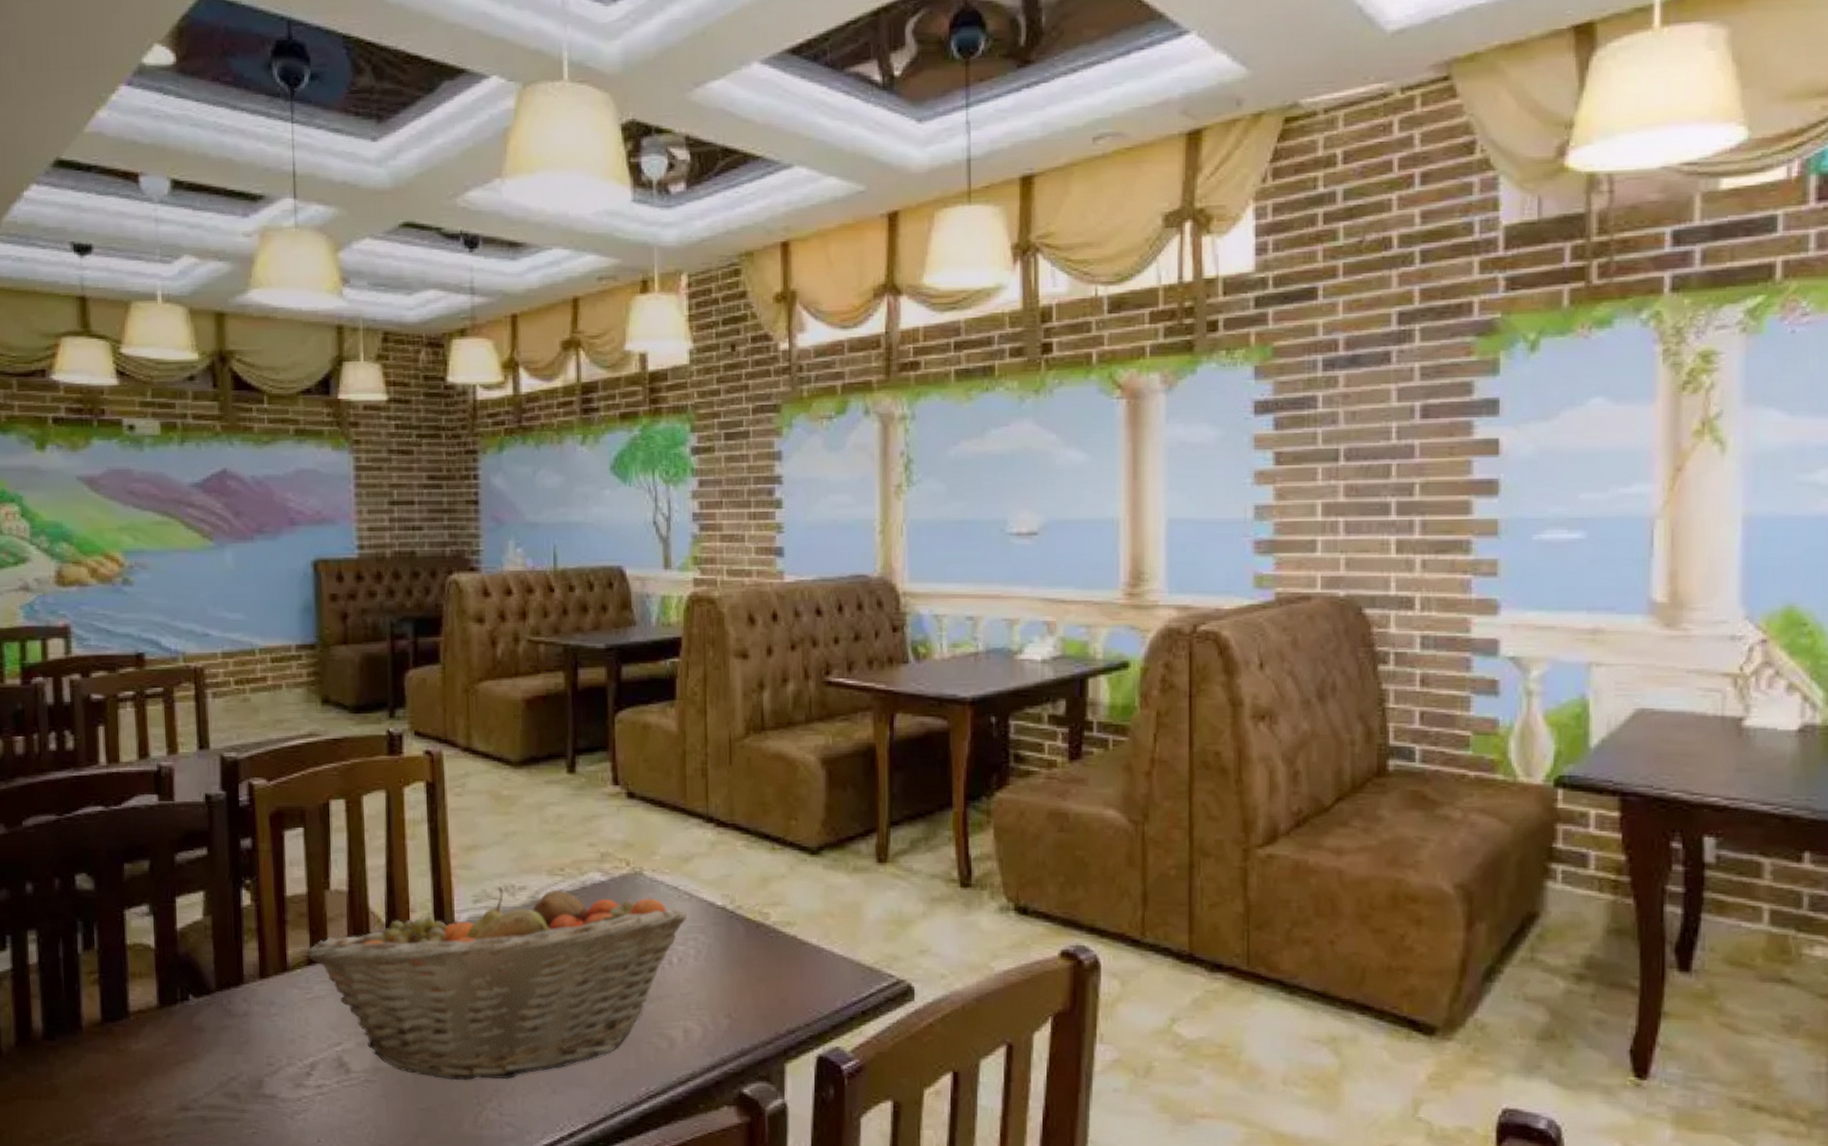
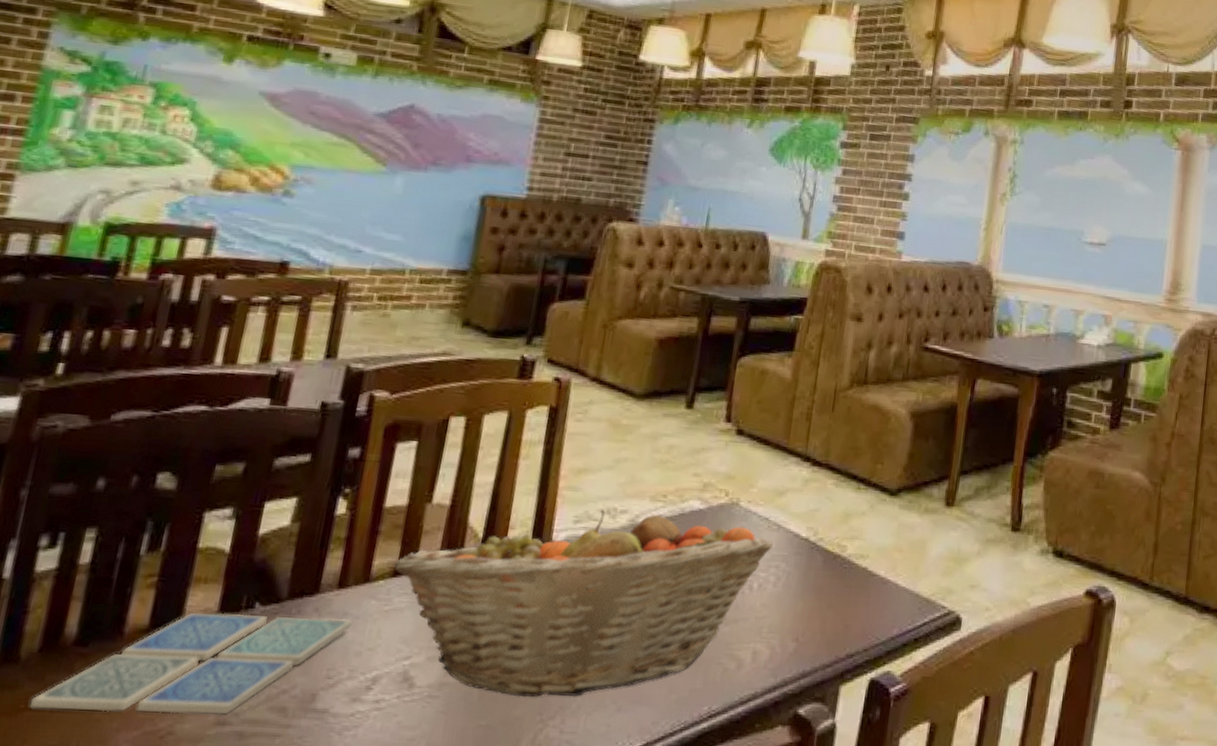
drink coaster: none [20,1006,281,1101] -> present [29,613,353,714]

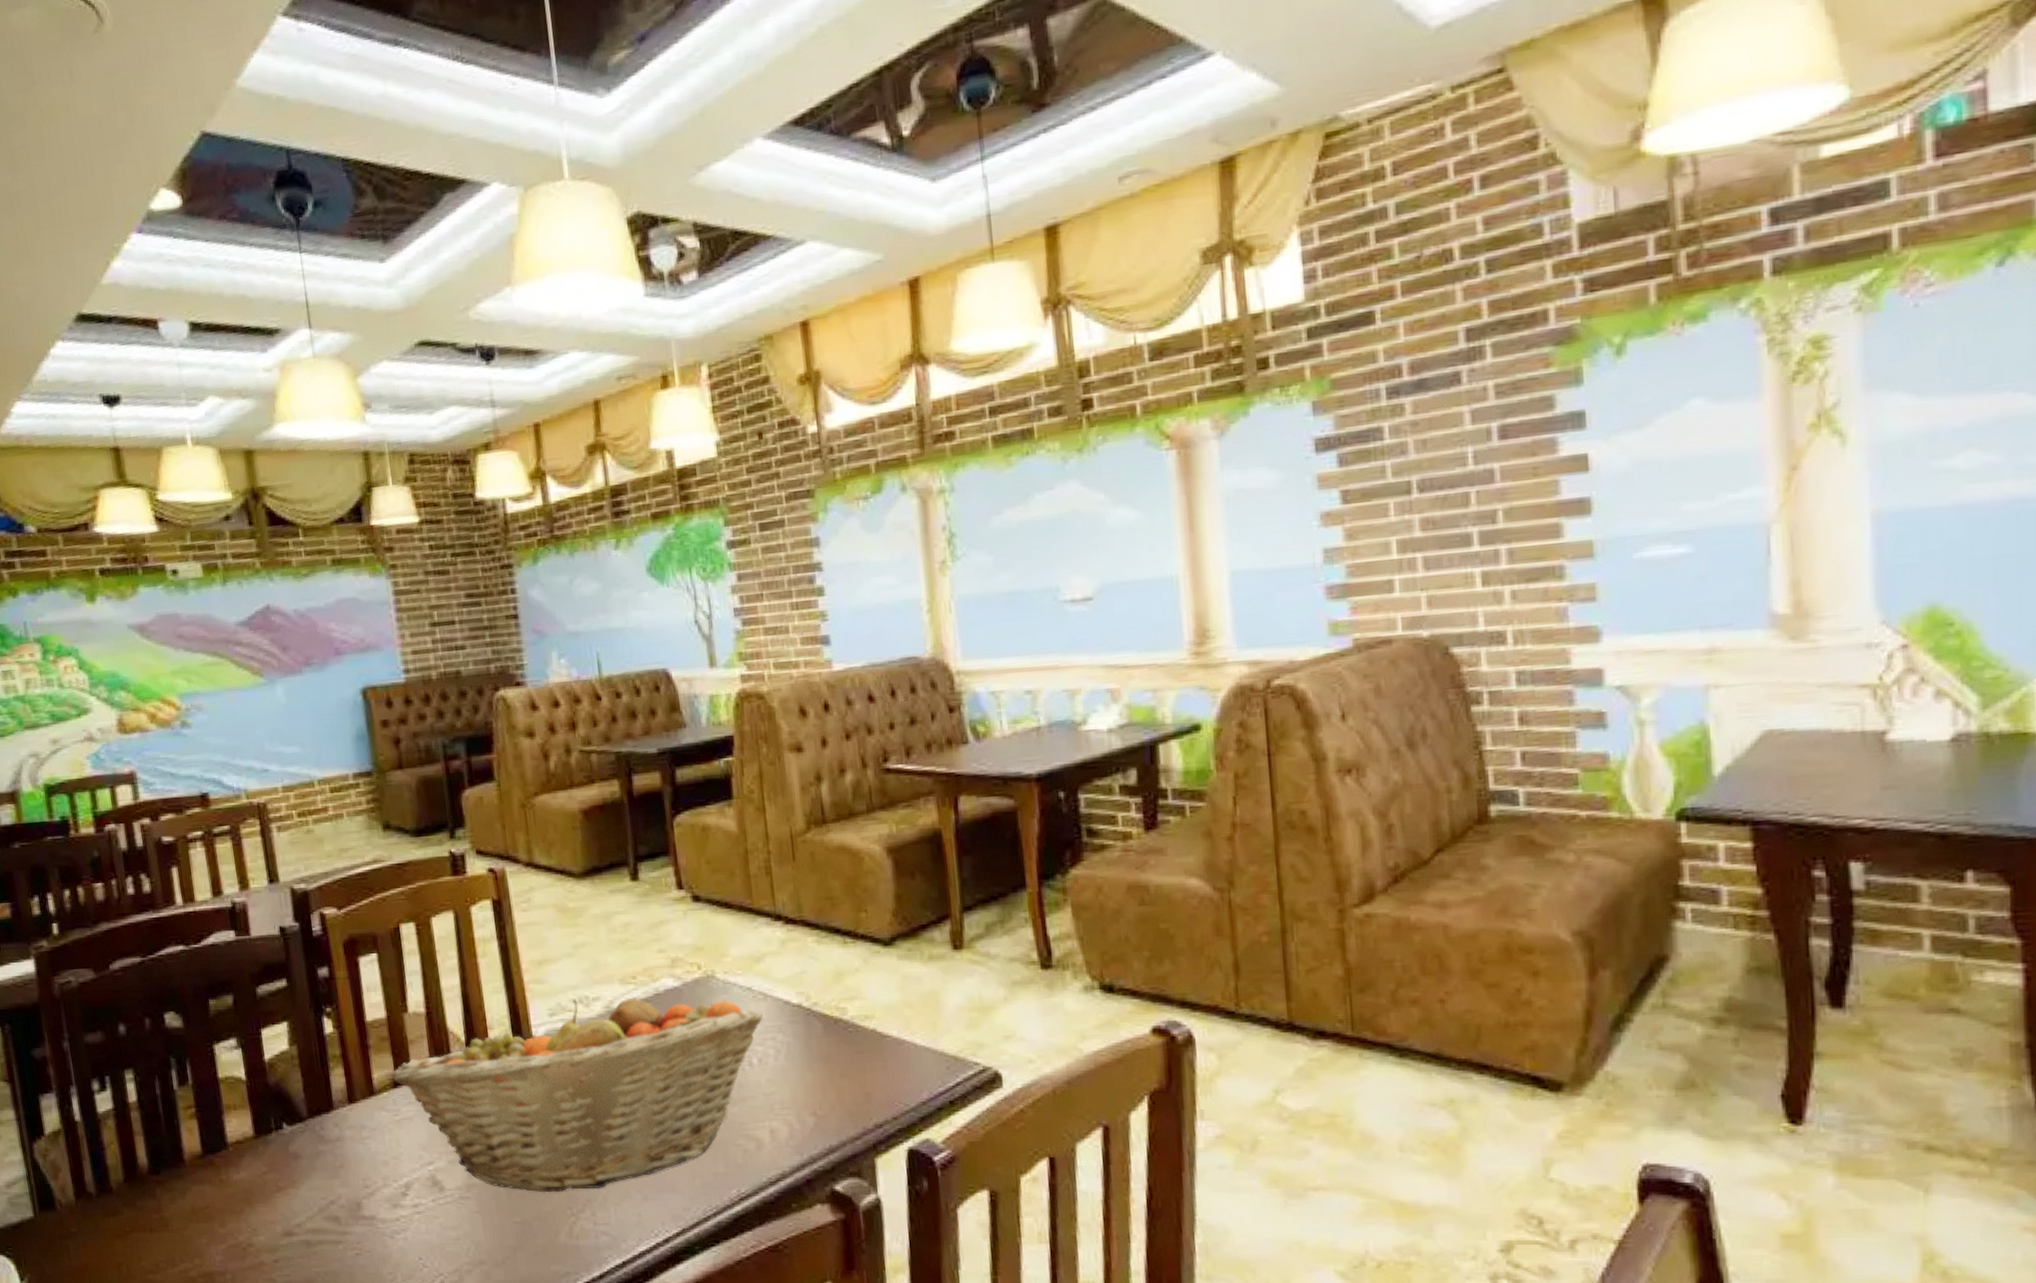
drink coaster: present [29,613,353,714] -> none [132,1131,373,1230]

